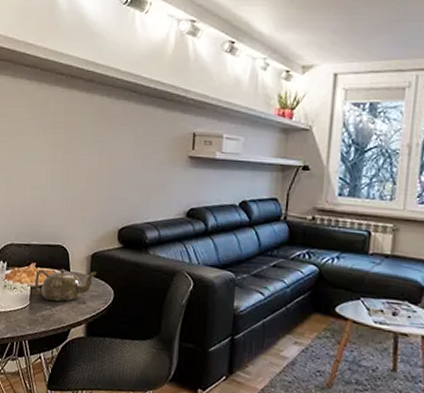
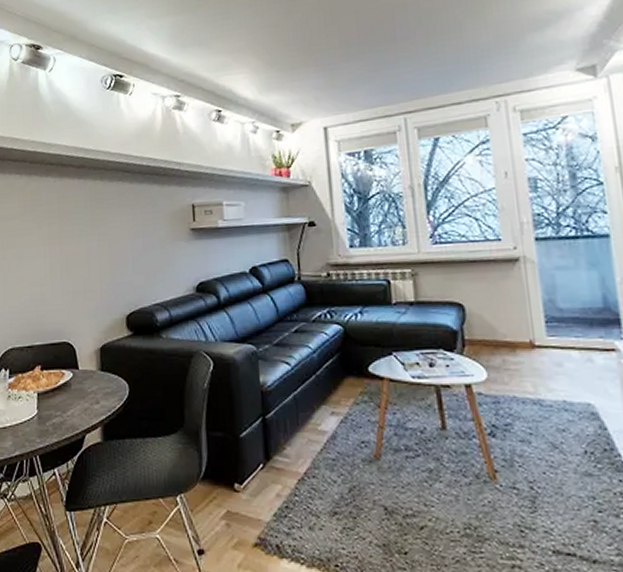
teapot: present [35,269,97,302] -> none [41,366,108,405]

